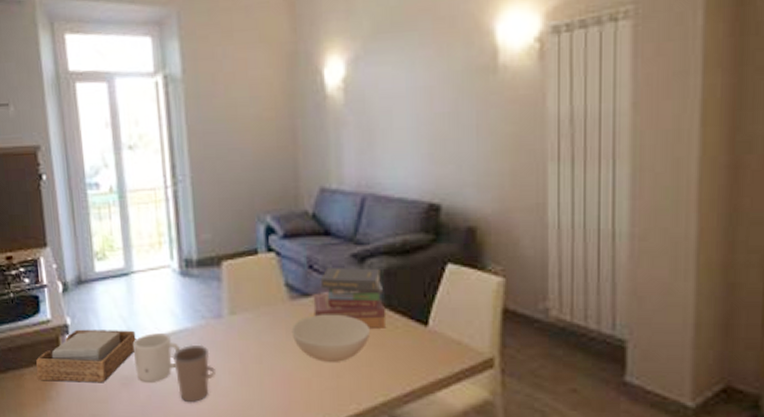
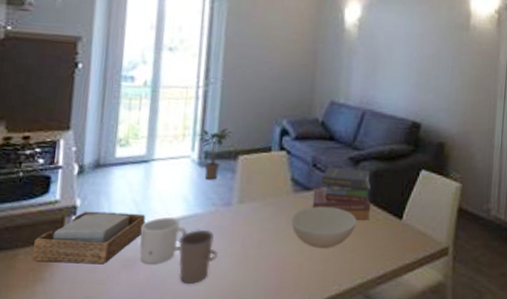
potted plant: none [174,231,213,291] -> present [197,128,234,180]

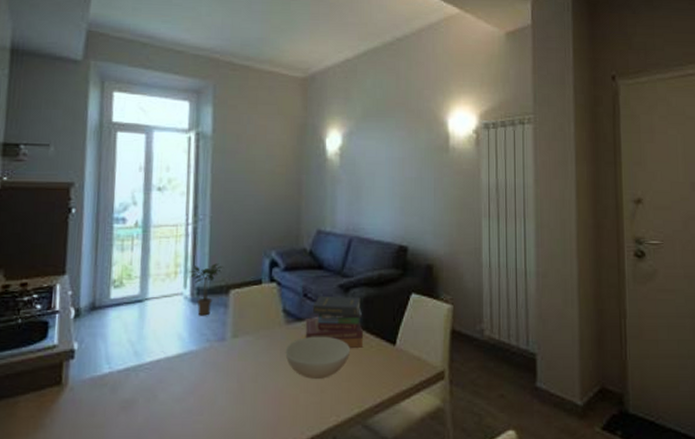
napkin holder: present [31,211,146,265] -> none [32,354,142,408]
mug: present [139,217,187,264] -> none [137,356,183,405]
cup: present [178,229,217,284] -> none [174,366,214,422]

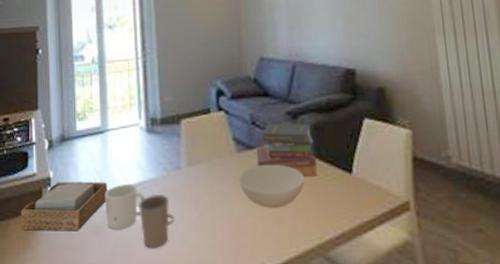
napkin holder: none [32,354,142,408] -> present [20,182,108,232]
mug: none [137,356,183,405] -> present [104,184,144,230]
cup: none [174,366,214,422] -> present [137,193,174,248]
potted plant: present [189,263,224,316] -> none [142,94,174,145]

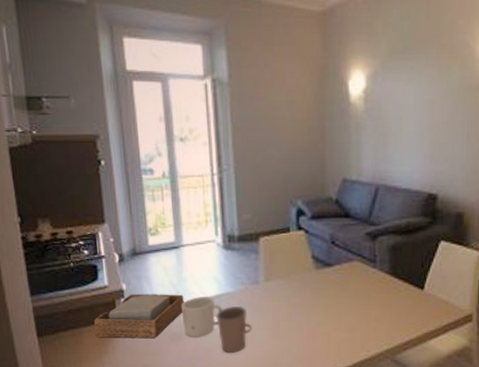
bowl: present [238,164,304,208] -> none [316,280,378,319]
books: present [256,123,317,176] -> none [334,244,392,292]

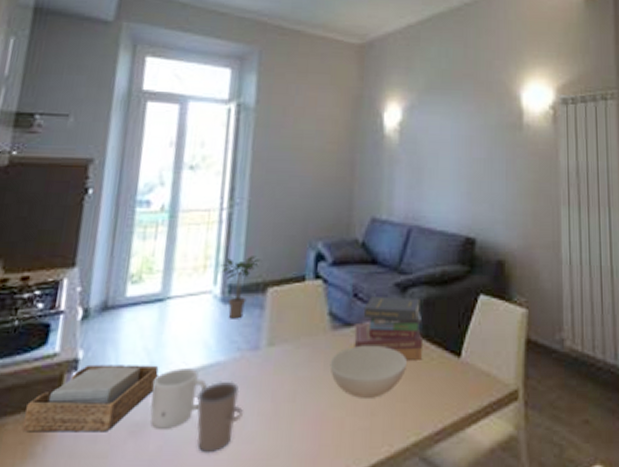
potted plant: none [219,212,252,261] -> present [220,256,262,319]
bowl: none [316,280,378,319] -> present [329,345,406,398]
books: none [334,244,392,292] -> present [354,297,424,360]

